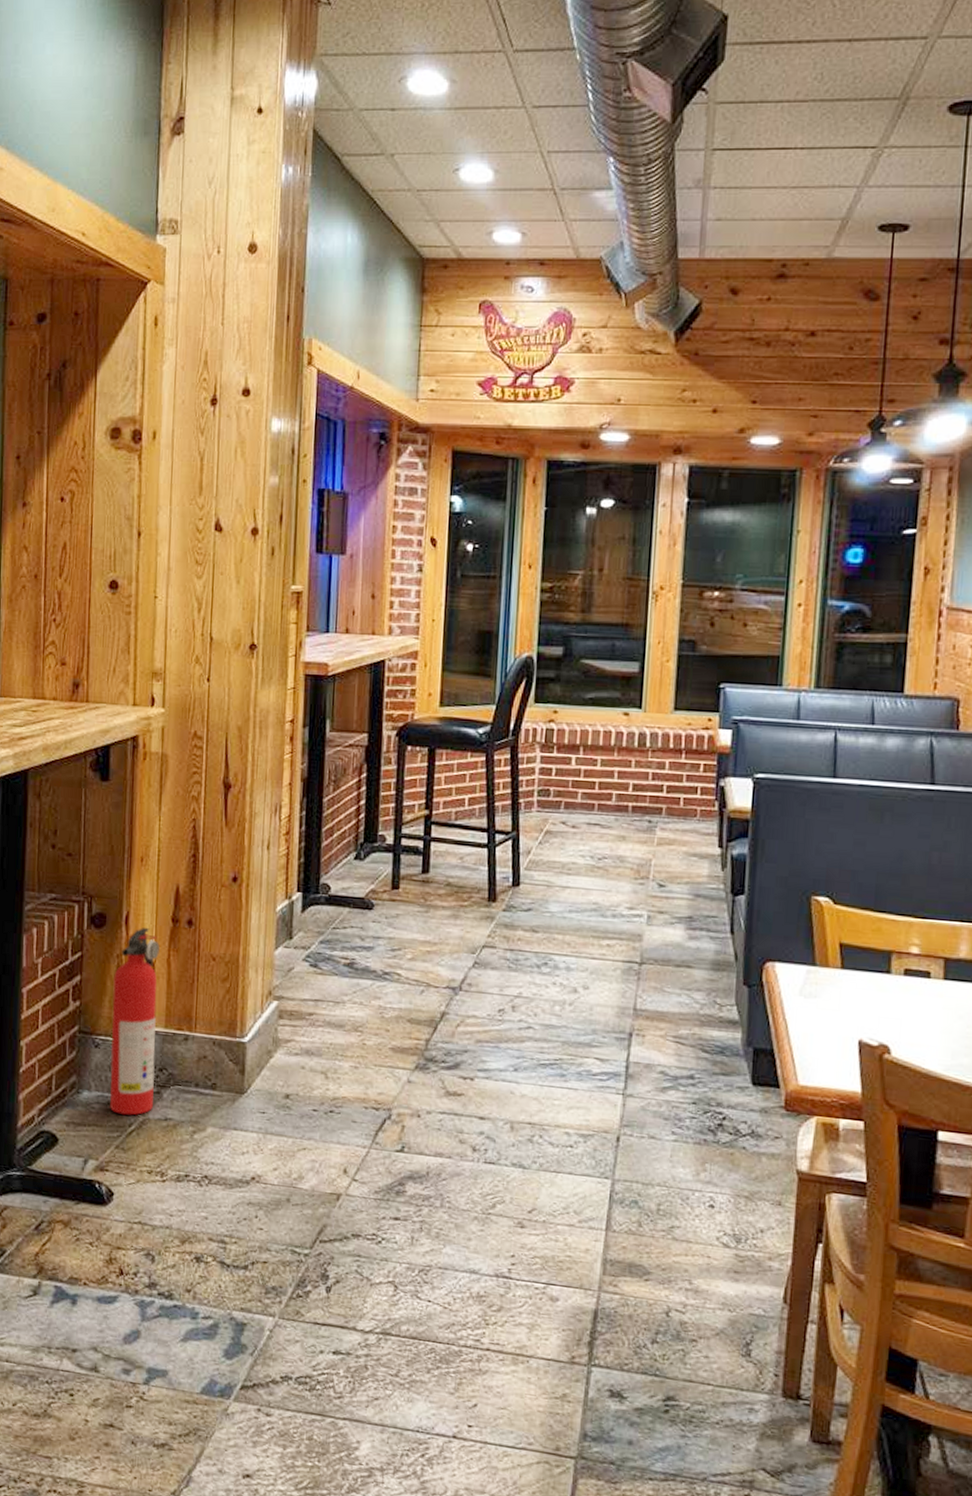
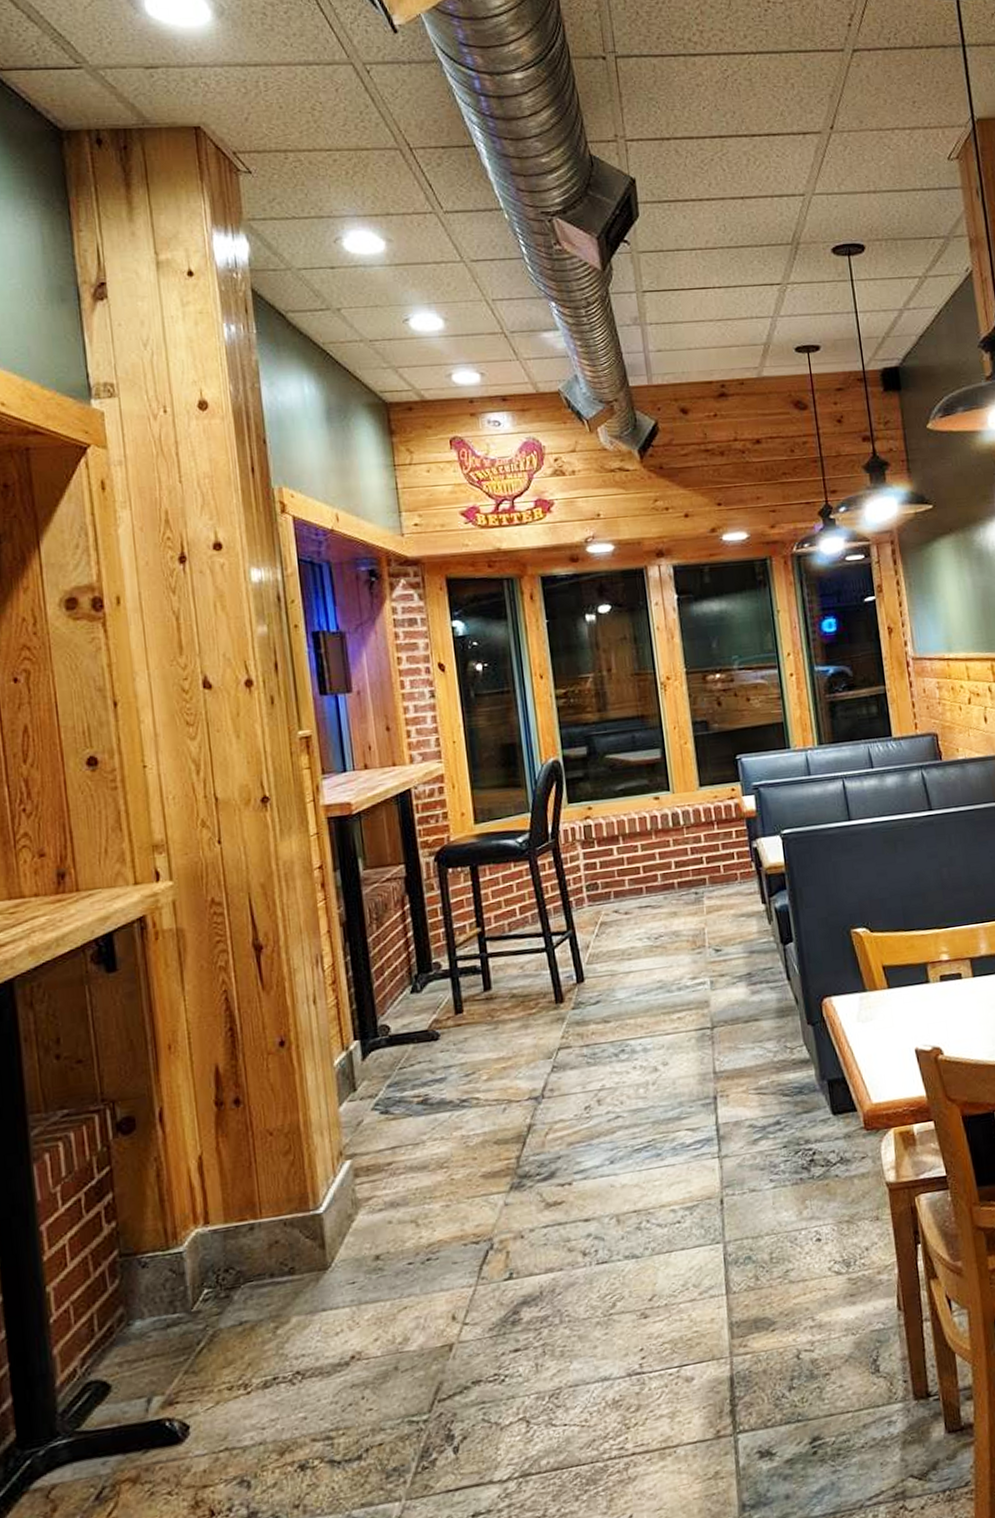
fire extinguisher: present [110,928,160,1116] -> none [154,1119,223,1335]

